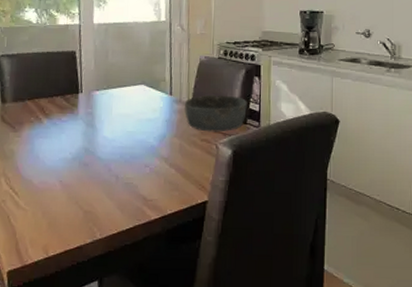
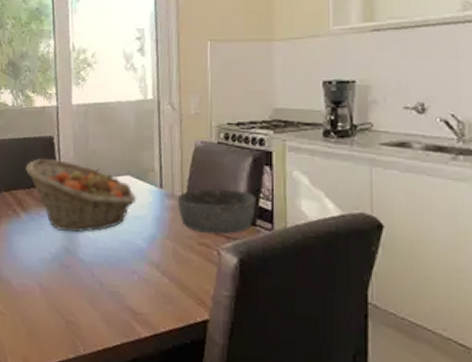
fruit basket: none [48,70,150,135] -> present [25,158,137,232]

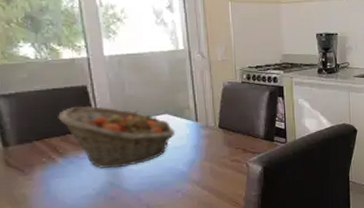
bowl: present [177,188,256,235] -> none [211,116,273,153]

